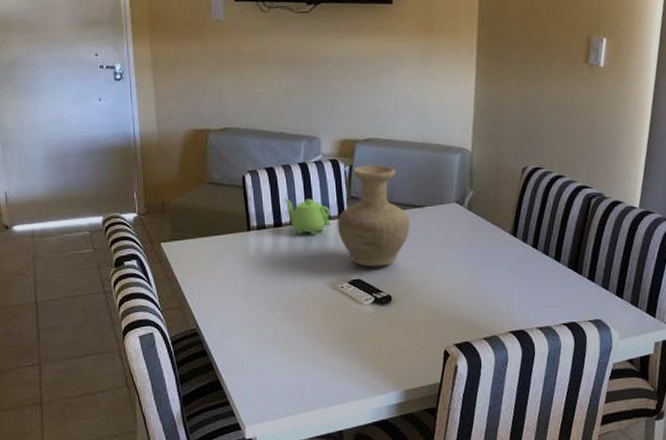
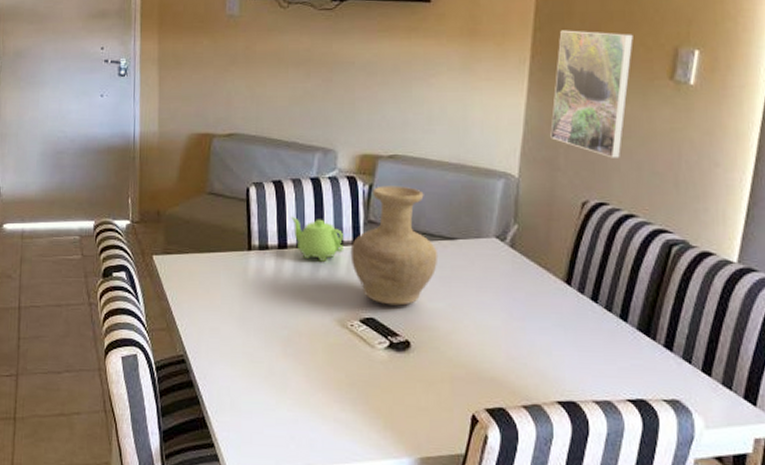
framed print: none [495,24,557,131] -> present [550,30,633,158]

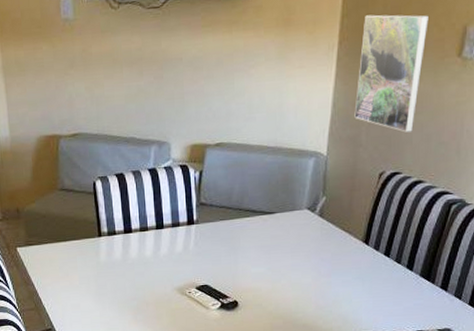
teapot: present [291,216,345,262] -> none [133,204,181,242]
vase: present [350,185,439,306] -> none [186,170,260,273]

